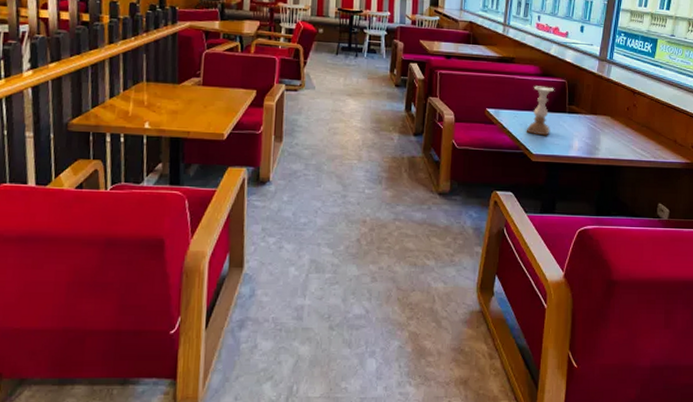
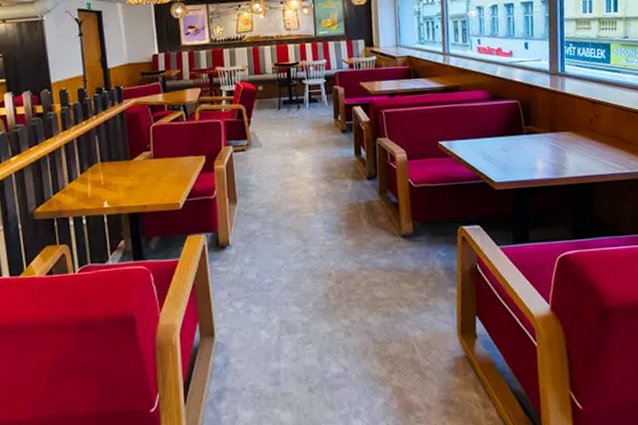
candle holder: present [526,86,554,136] -> none [483,110,510,162]

